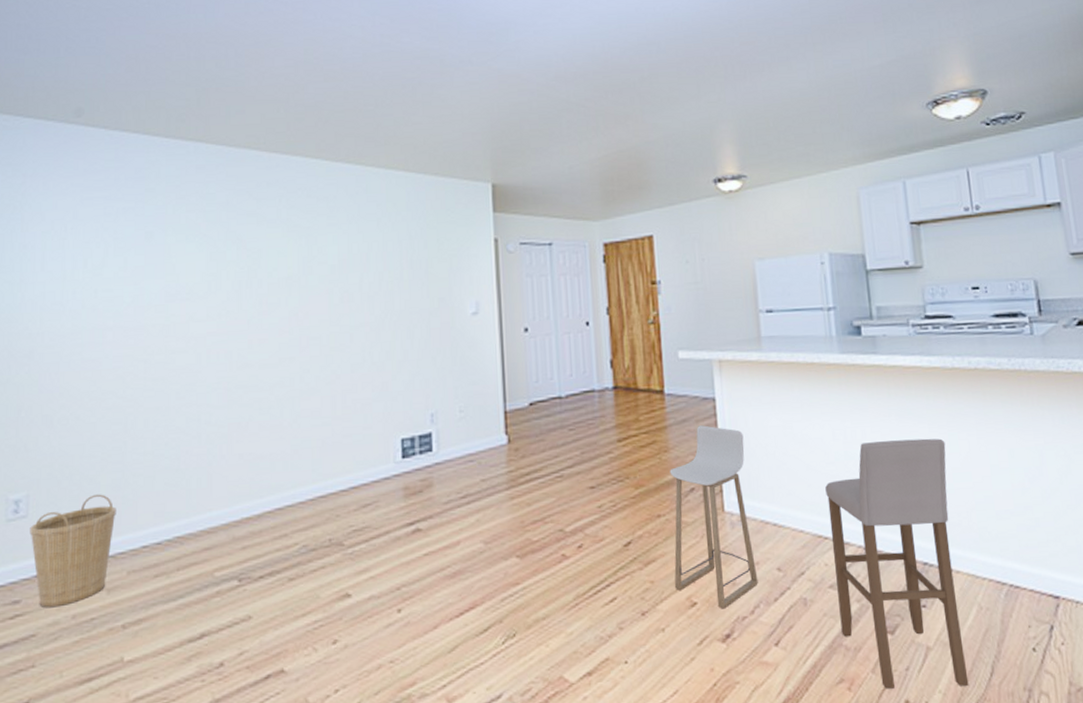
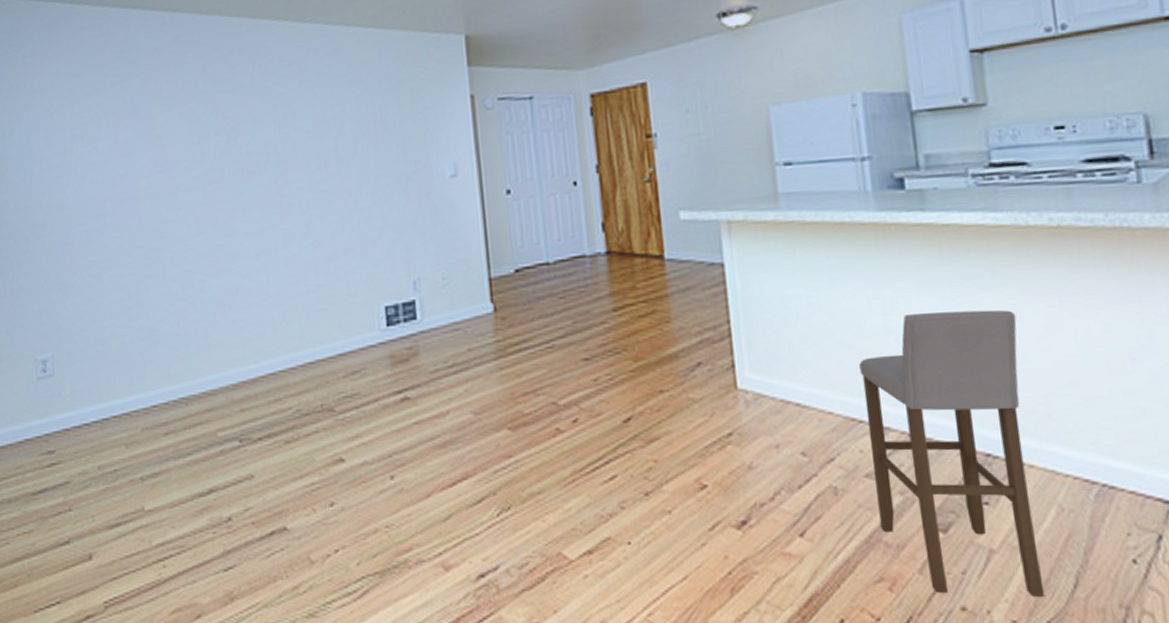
basket: present [30,494,116,608] -> none [56,356,128,459]
bar stool: present [669,425,758,609] -> none [672,293,779,494]

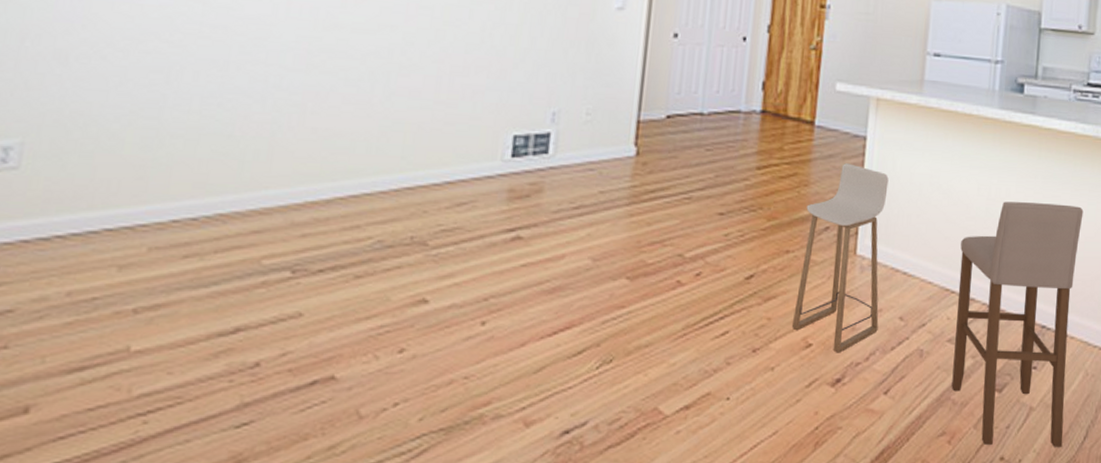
bar stool: none [672,293,779,494] -> present [791,163,889,353]

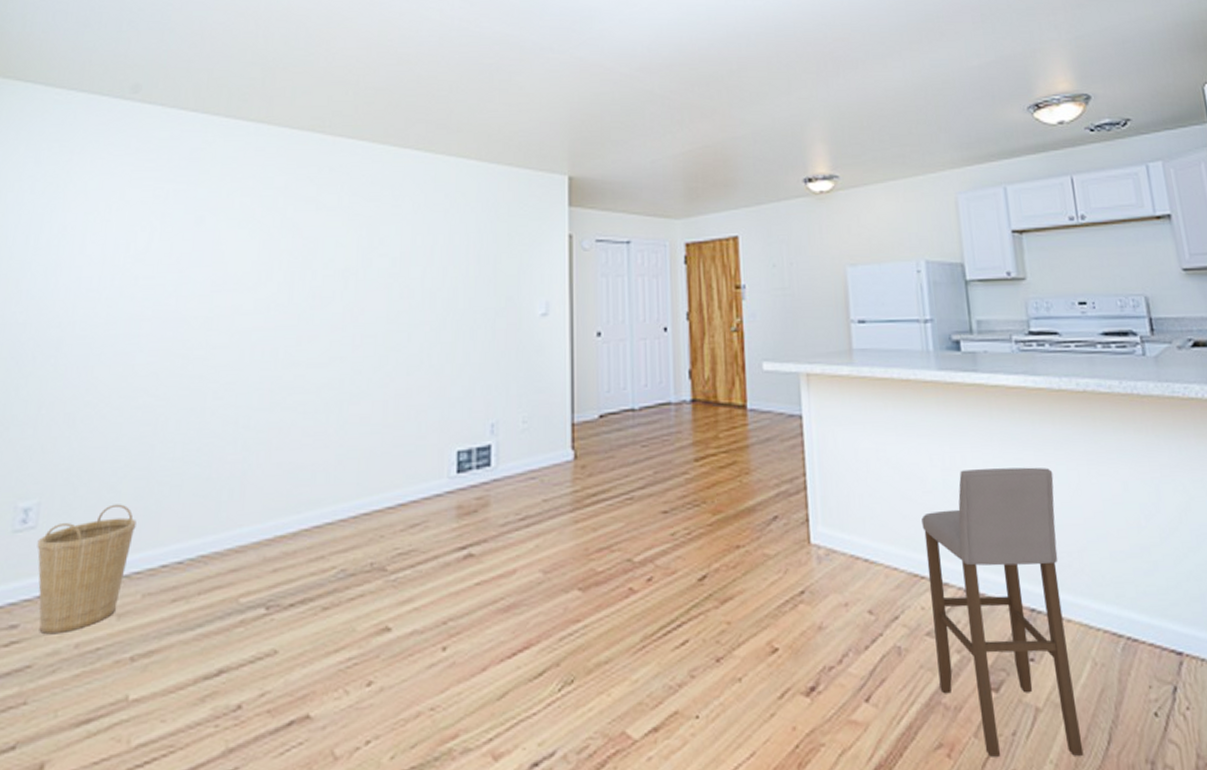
basket: none [19,152,143,281] -> present [37,504,137,635]
bar stool: present [791,163,889,353] -> none [751,445,847,657]

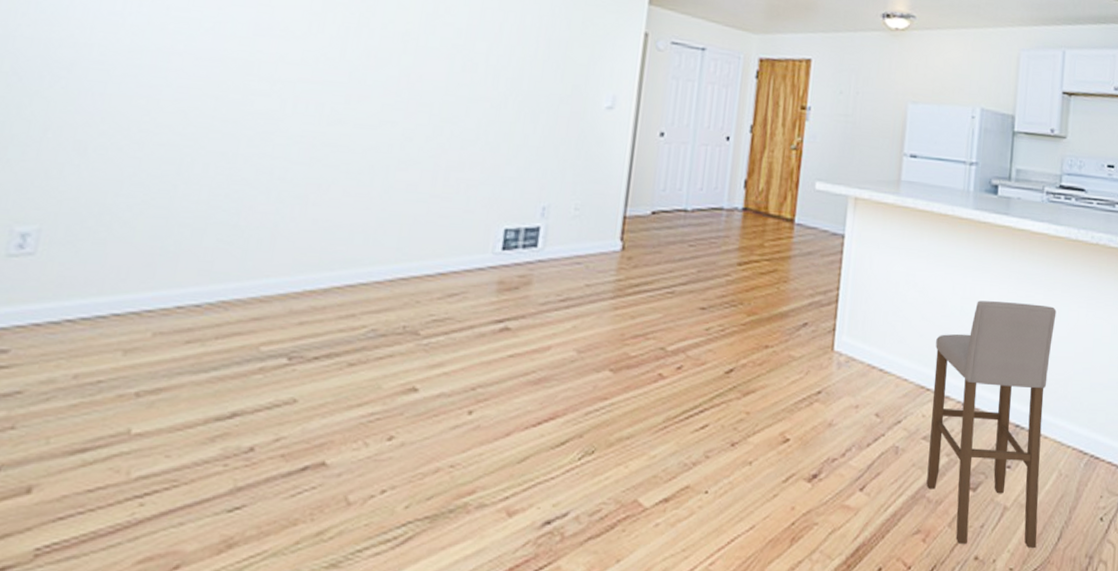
basket: present [37,504,137,635] -> none [33,240,152,363]

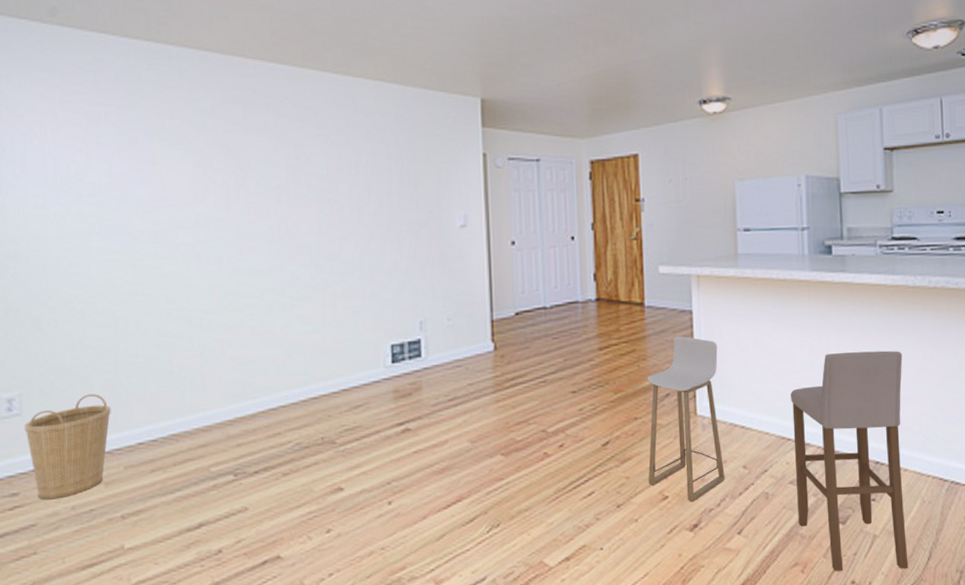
basket: none [33,240,152,363] -> present [24,394,111,500]
bar stool: none [769,261,866,449] -> present [647,336,725,502]

